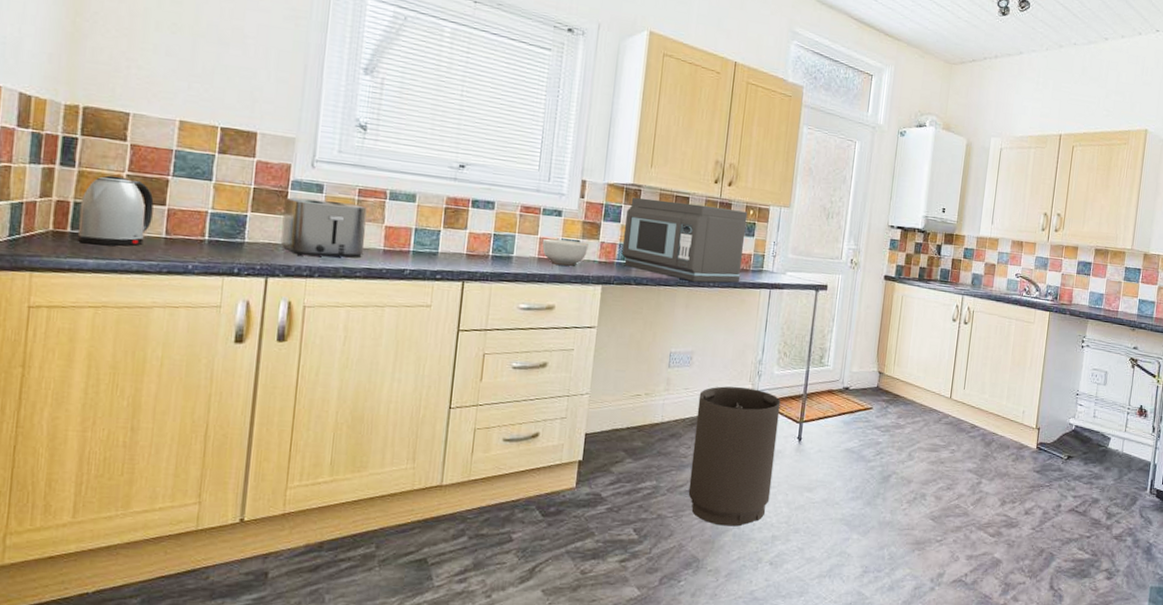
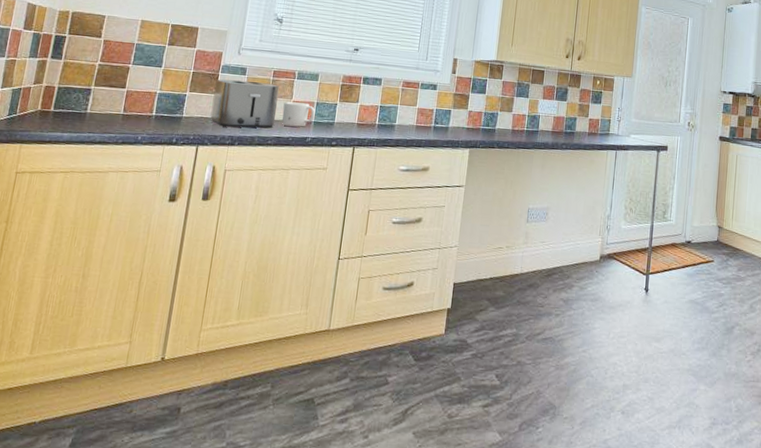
kettle: present [77,175,154,246] -> none [58,65,117,122]
mug: none [372,226,414,257] -> present [281,101,316,127]
bowl: present [542,238,588,266] -> none [419,109,458,132]
microwave: present [621,197,748,283] -> none [486,71,595,146]
trash can: present [688,386,781,527] -> none [545,239,628,375]

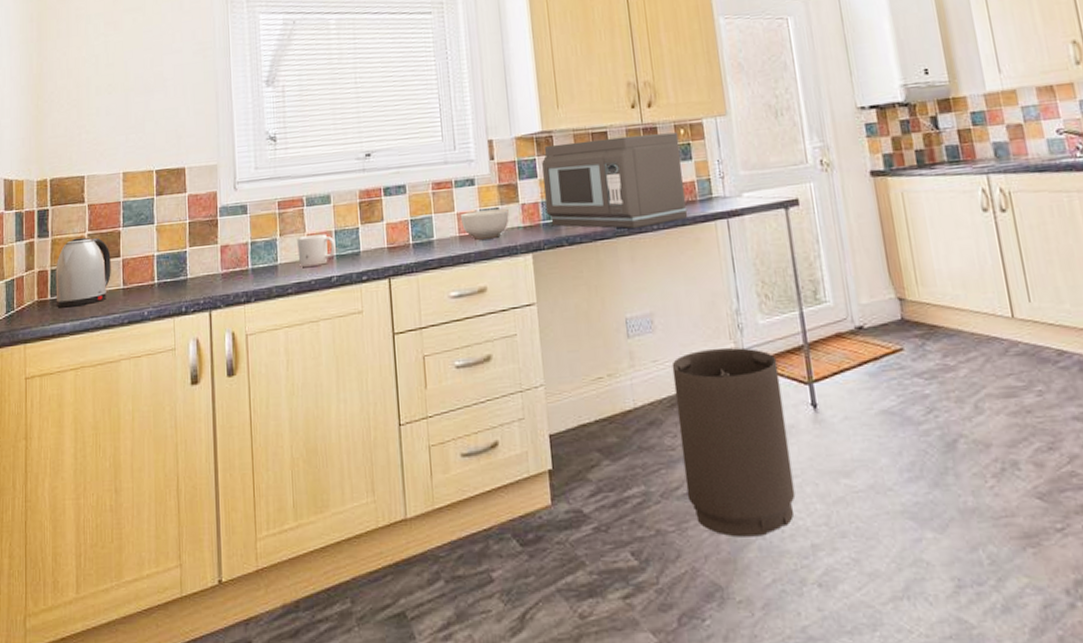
kettle: none [58,65,117,122] -> present [55,237,111,308]
toaster: present [210,79,279,128] -> none [216,217,292,282]
bowl: none [419,109,458,132] -> present [460,208,509,240]
microwave: none [486,71,595,146] -> present [542,132,688,230]
trash can: none [545,239,628,375] -> present [672,347,796,537]

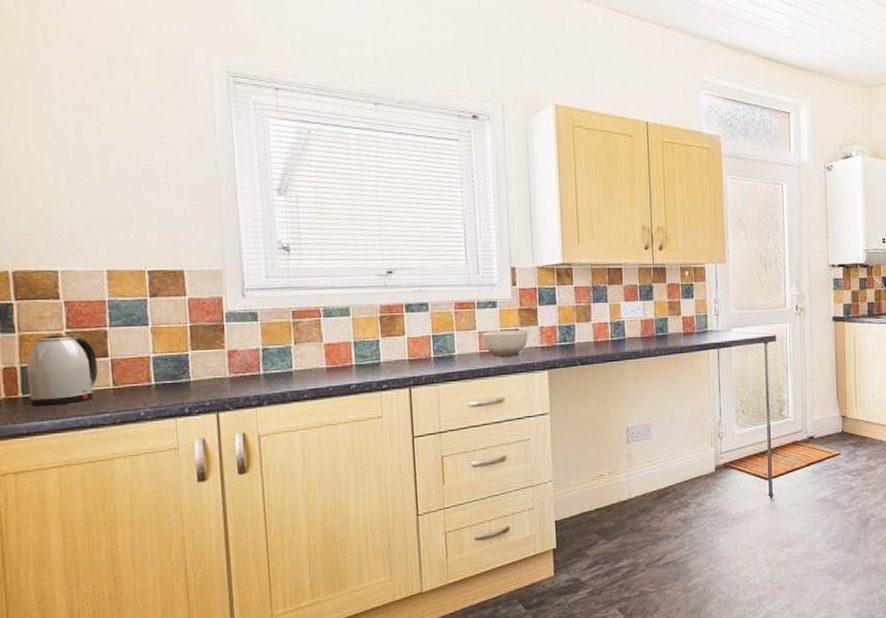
mug: present [297,234,336,267] -> none [313,344,355,374]
microwave: present [542,132,688,230] -> none [561,273,686,354]
trash can: present [672,347,796,537] -> none [663,451,750,594]

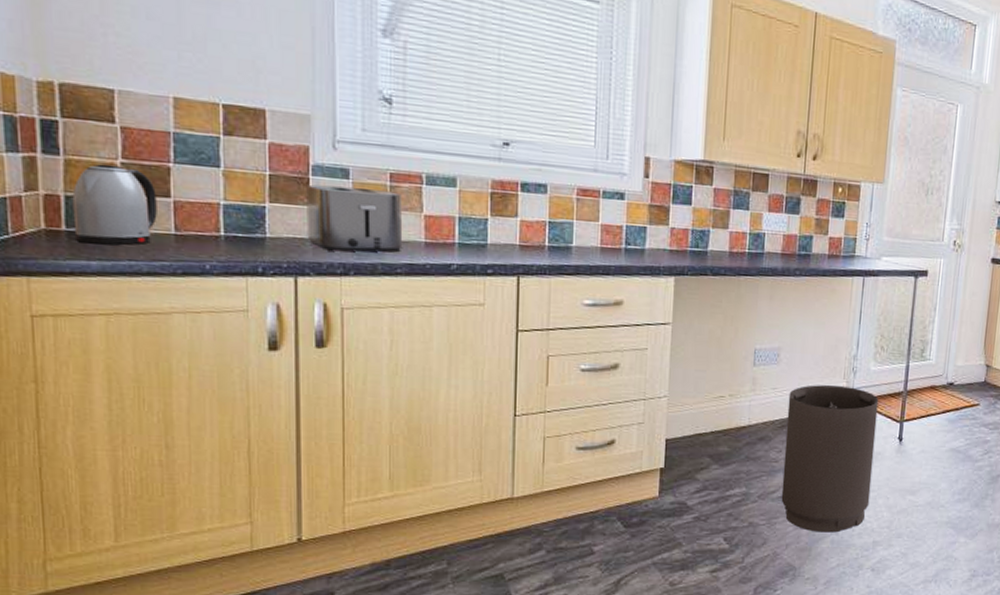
toaster: none [222,326,308,386] -> present [306,184,403,252]
bowl: present [481,330,528,357] -> none [604,225,657,256]
trash can: none [663,451,750,594] -> present [781,384,879,533]

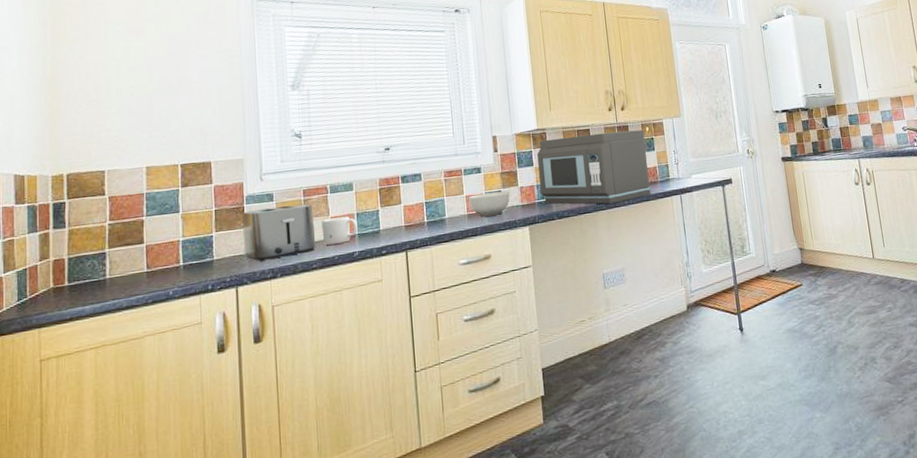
kettle: present [72,163,157,245] -> none [73,226,134,293]
mug: none [411,215,458,250] -> present [321,216,358,245]
bowl: none [604,225,657,256] -> present [468,191,510,217]
microwave: none [694,175,836,272] -> present [537,129,651,205]
trash can: present [781,384,879,533] -> none [638,290,728,432]

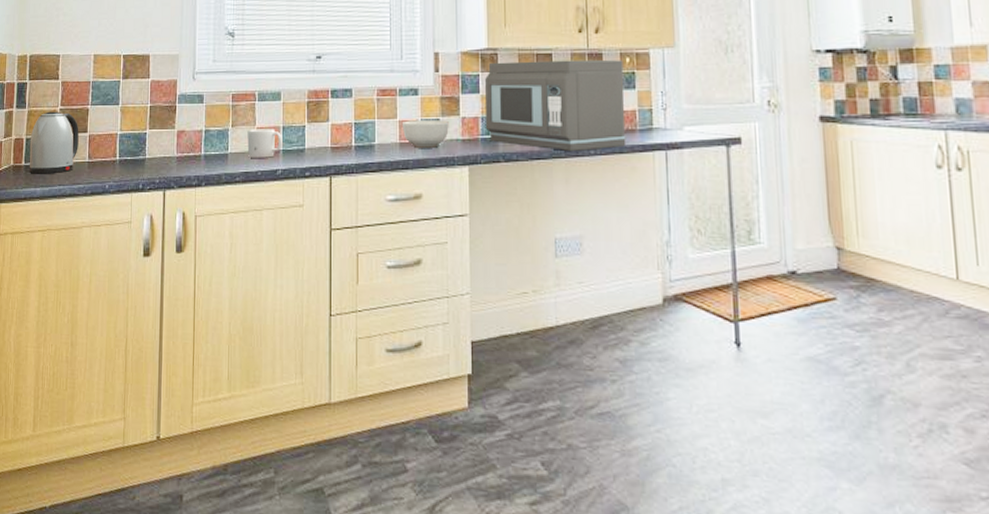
kettle: none [73,226,134,293] -> present [29,111,79,174]
toaster: present [242,203,316,261] -> none [173,109,241,166]

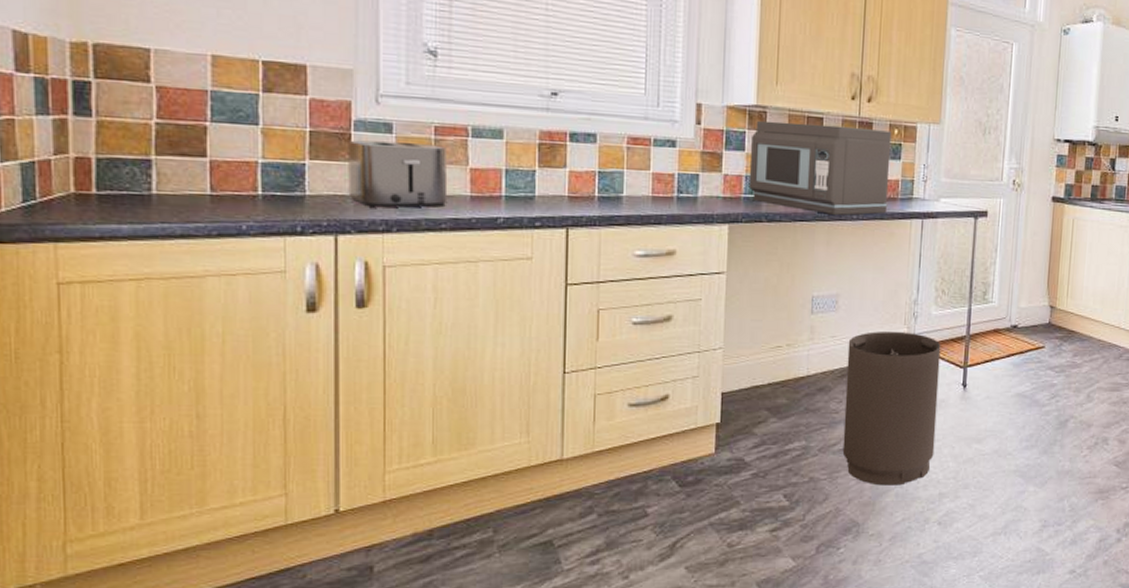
kettle: present [29,111,79,174] -> none [104,124,192,208]
toaster: none [173,109,241,166] -> present [348,140,448,208]
mug: present [247,129,282,158] -> none [457,169,505,204]
bowl: present [401,120,449,148] -> none [655,173,709,204]
trash can: none [597,276,710,464] -> present [842,331,941,486]

